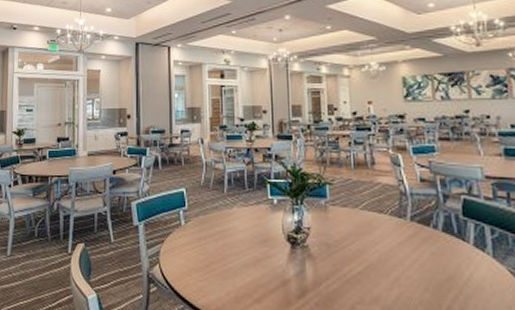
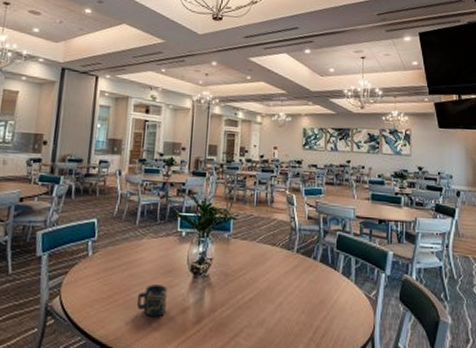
cup: none [234,254,265,289] -> present [136,284,167,318]

